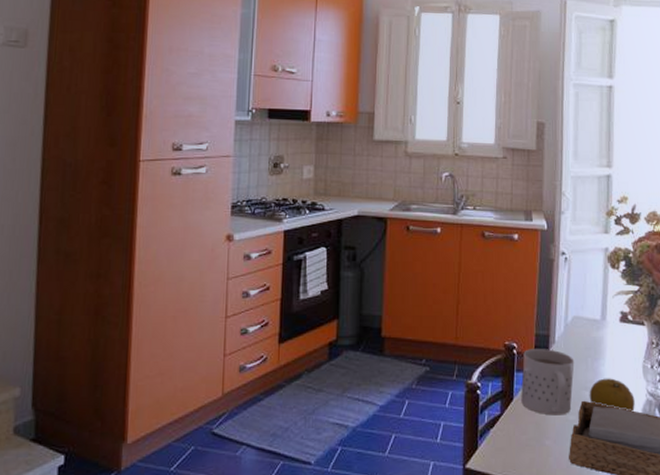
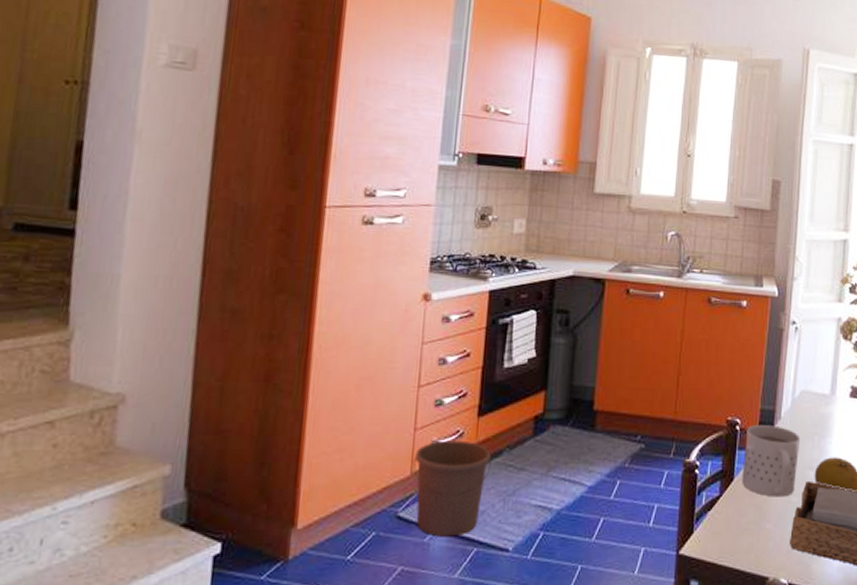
bucket: none [224,365,293,451] -> present [413,440,492,537]

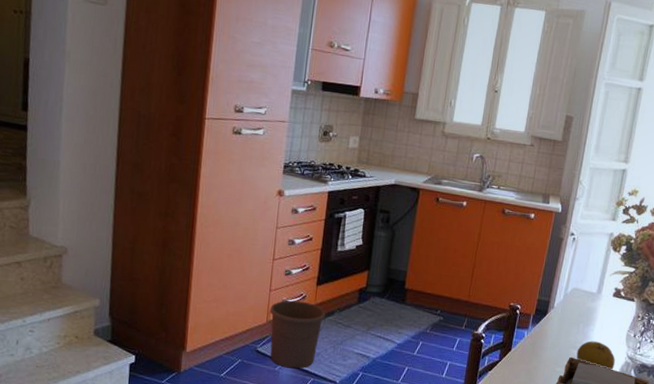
mug: present [742,425,801,497] -> none [517,311,569,367]

